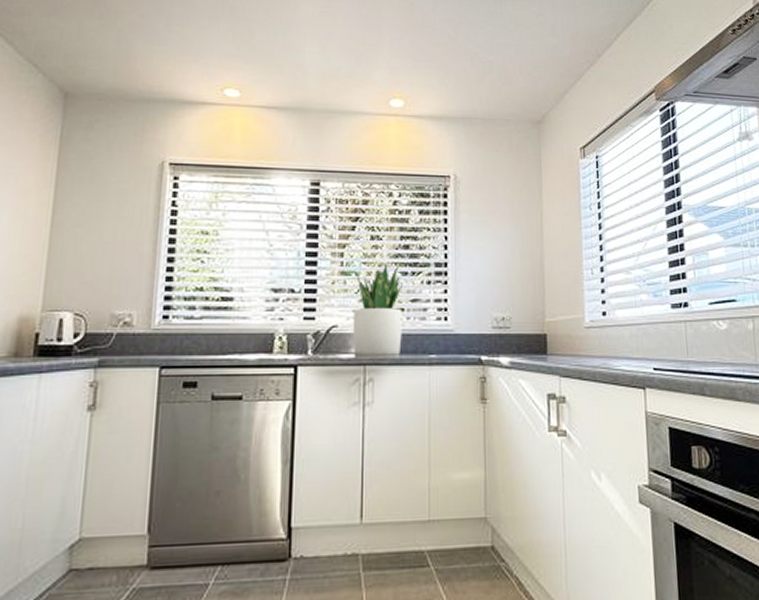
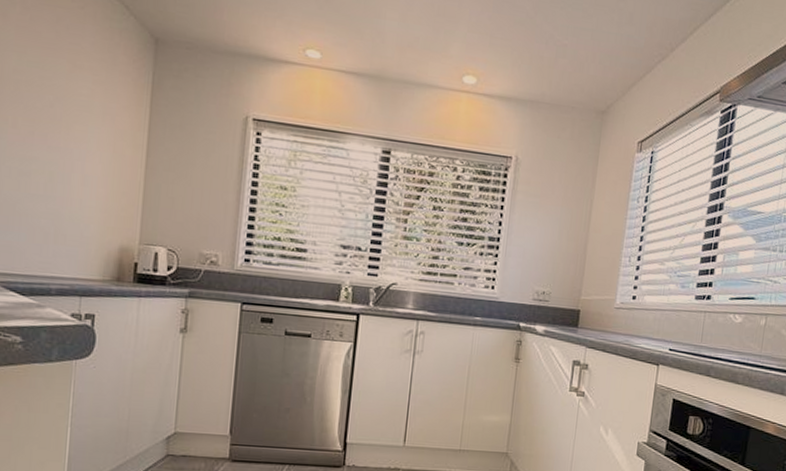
planter: present [352,262,404,359] -> none [409,232,459,317]

